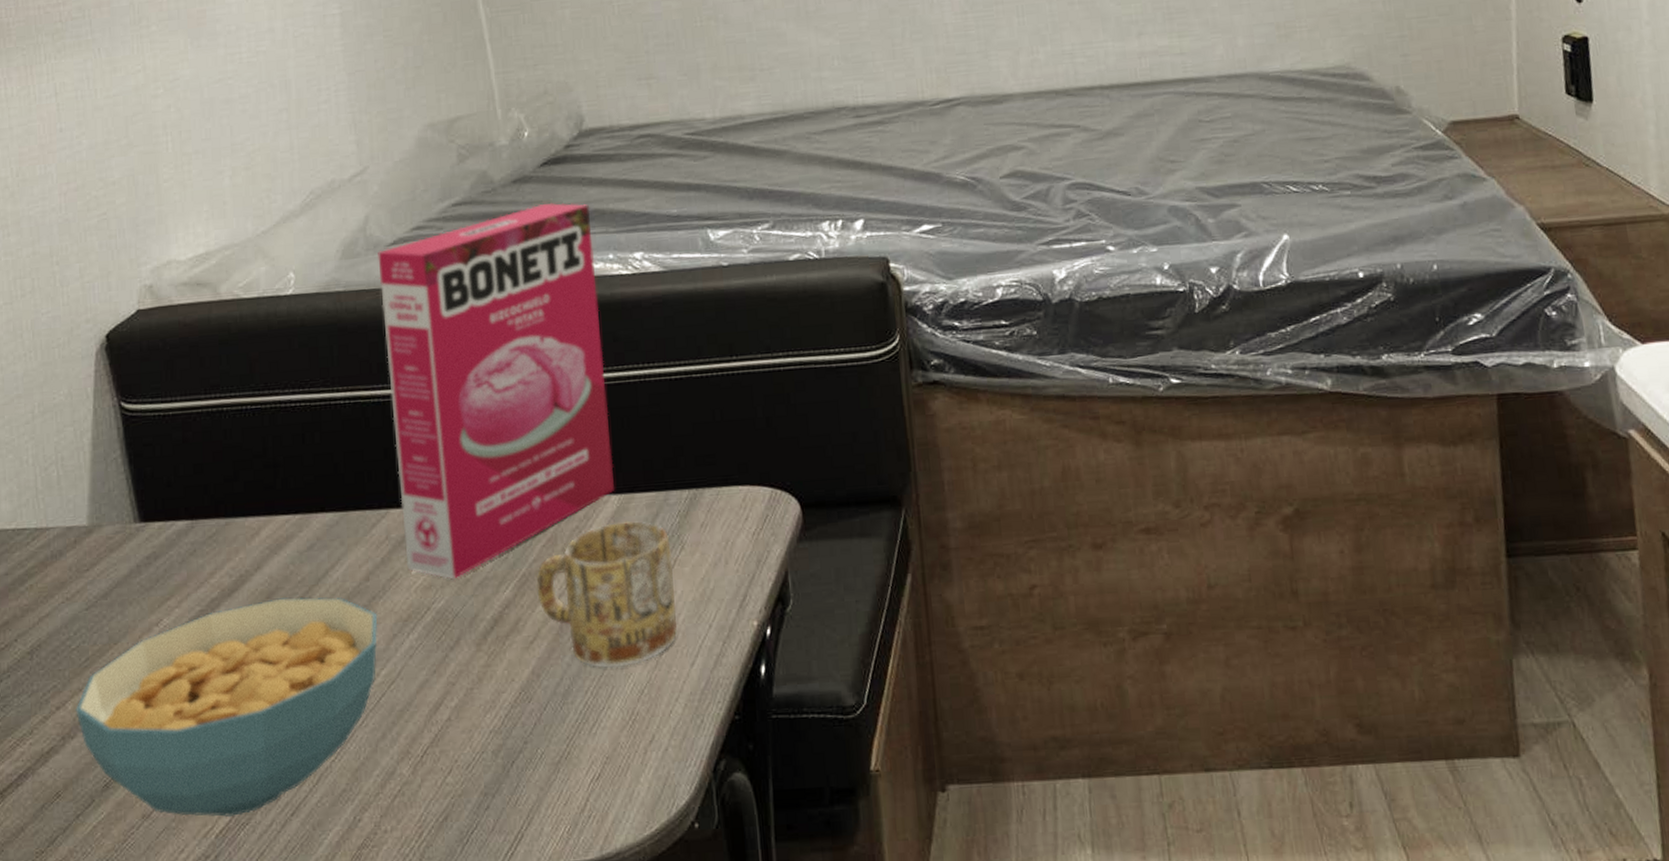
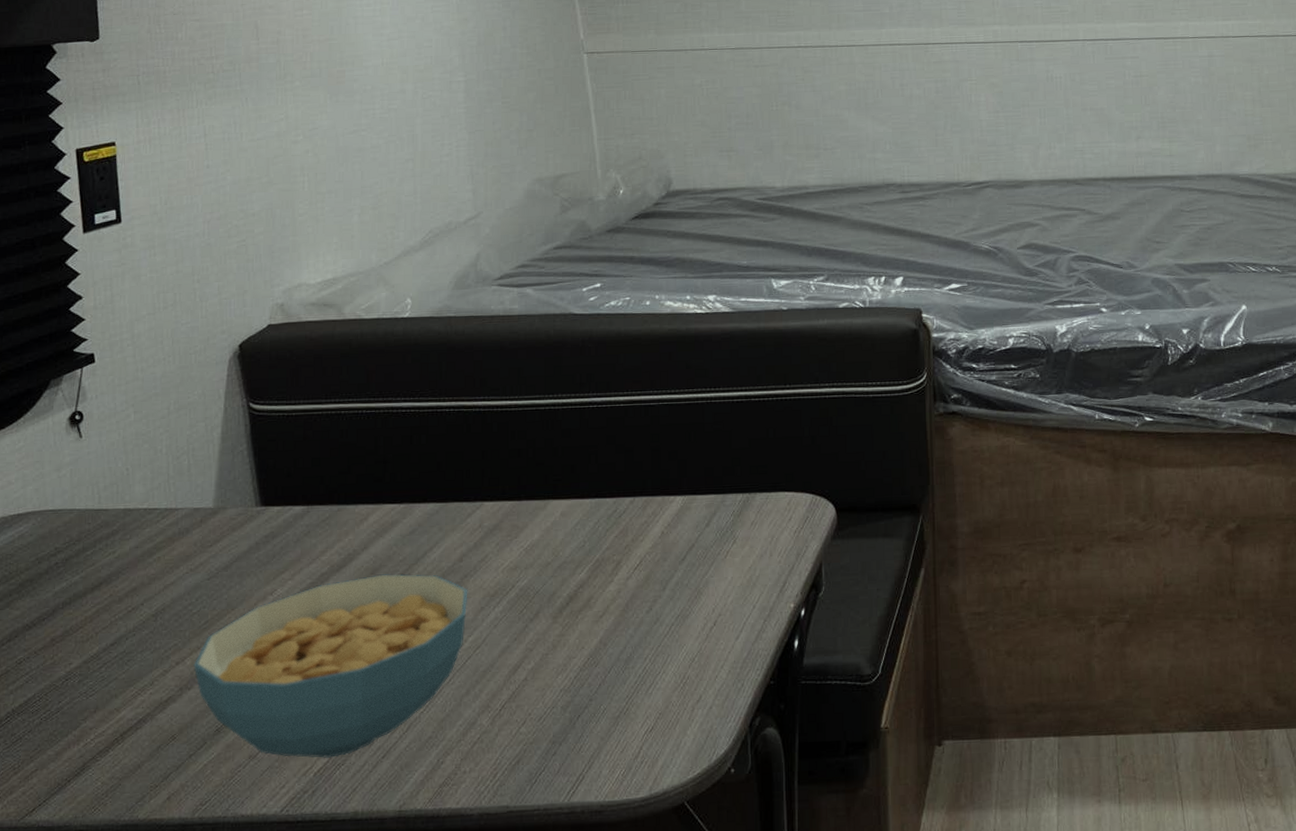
cereal box: present [378,202,614,580] -> none [486,250,680,563]
mug: present [536,521,677,668] -> none [608,518,726,639]

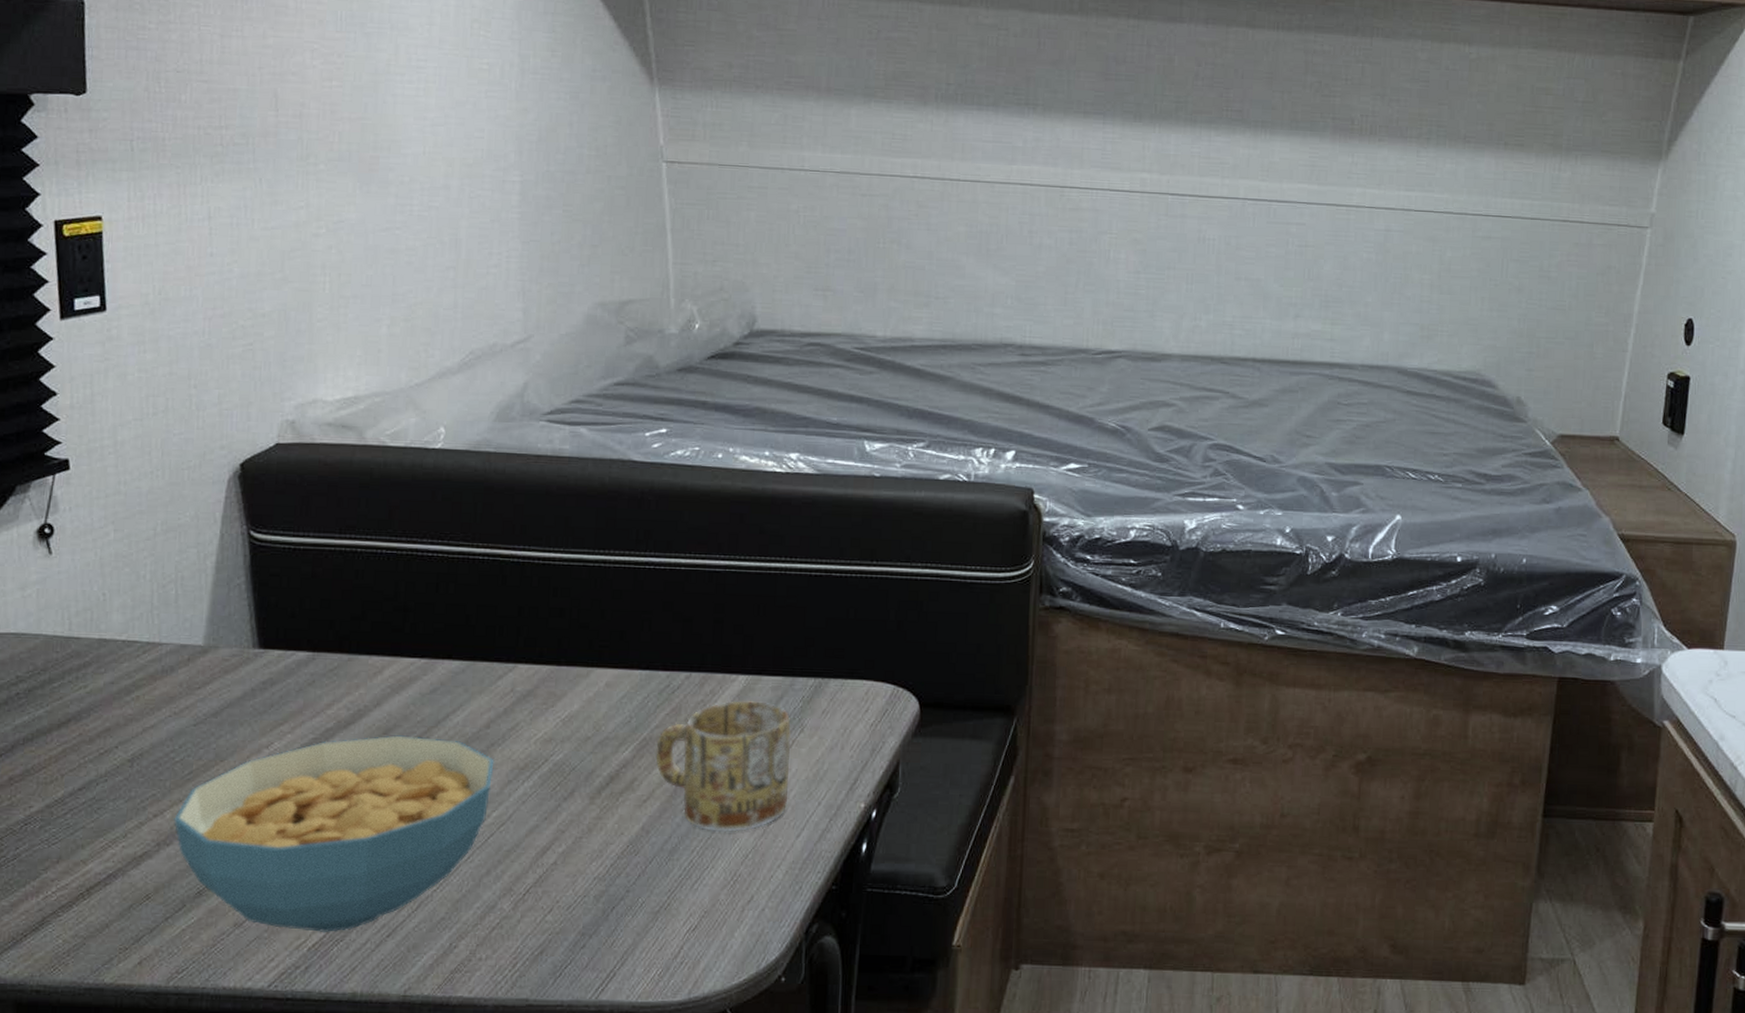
mug: none [608,518,726,639] -> present [656,700,791,832]

